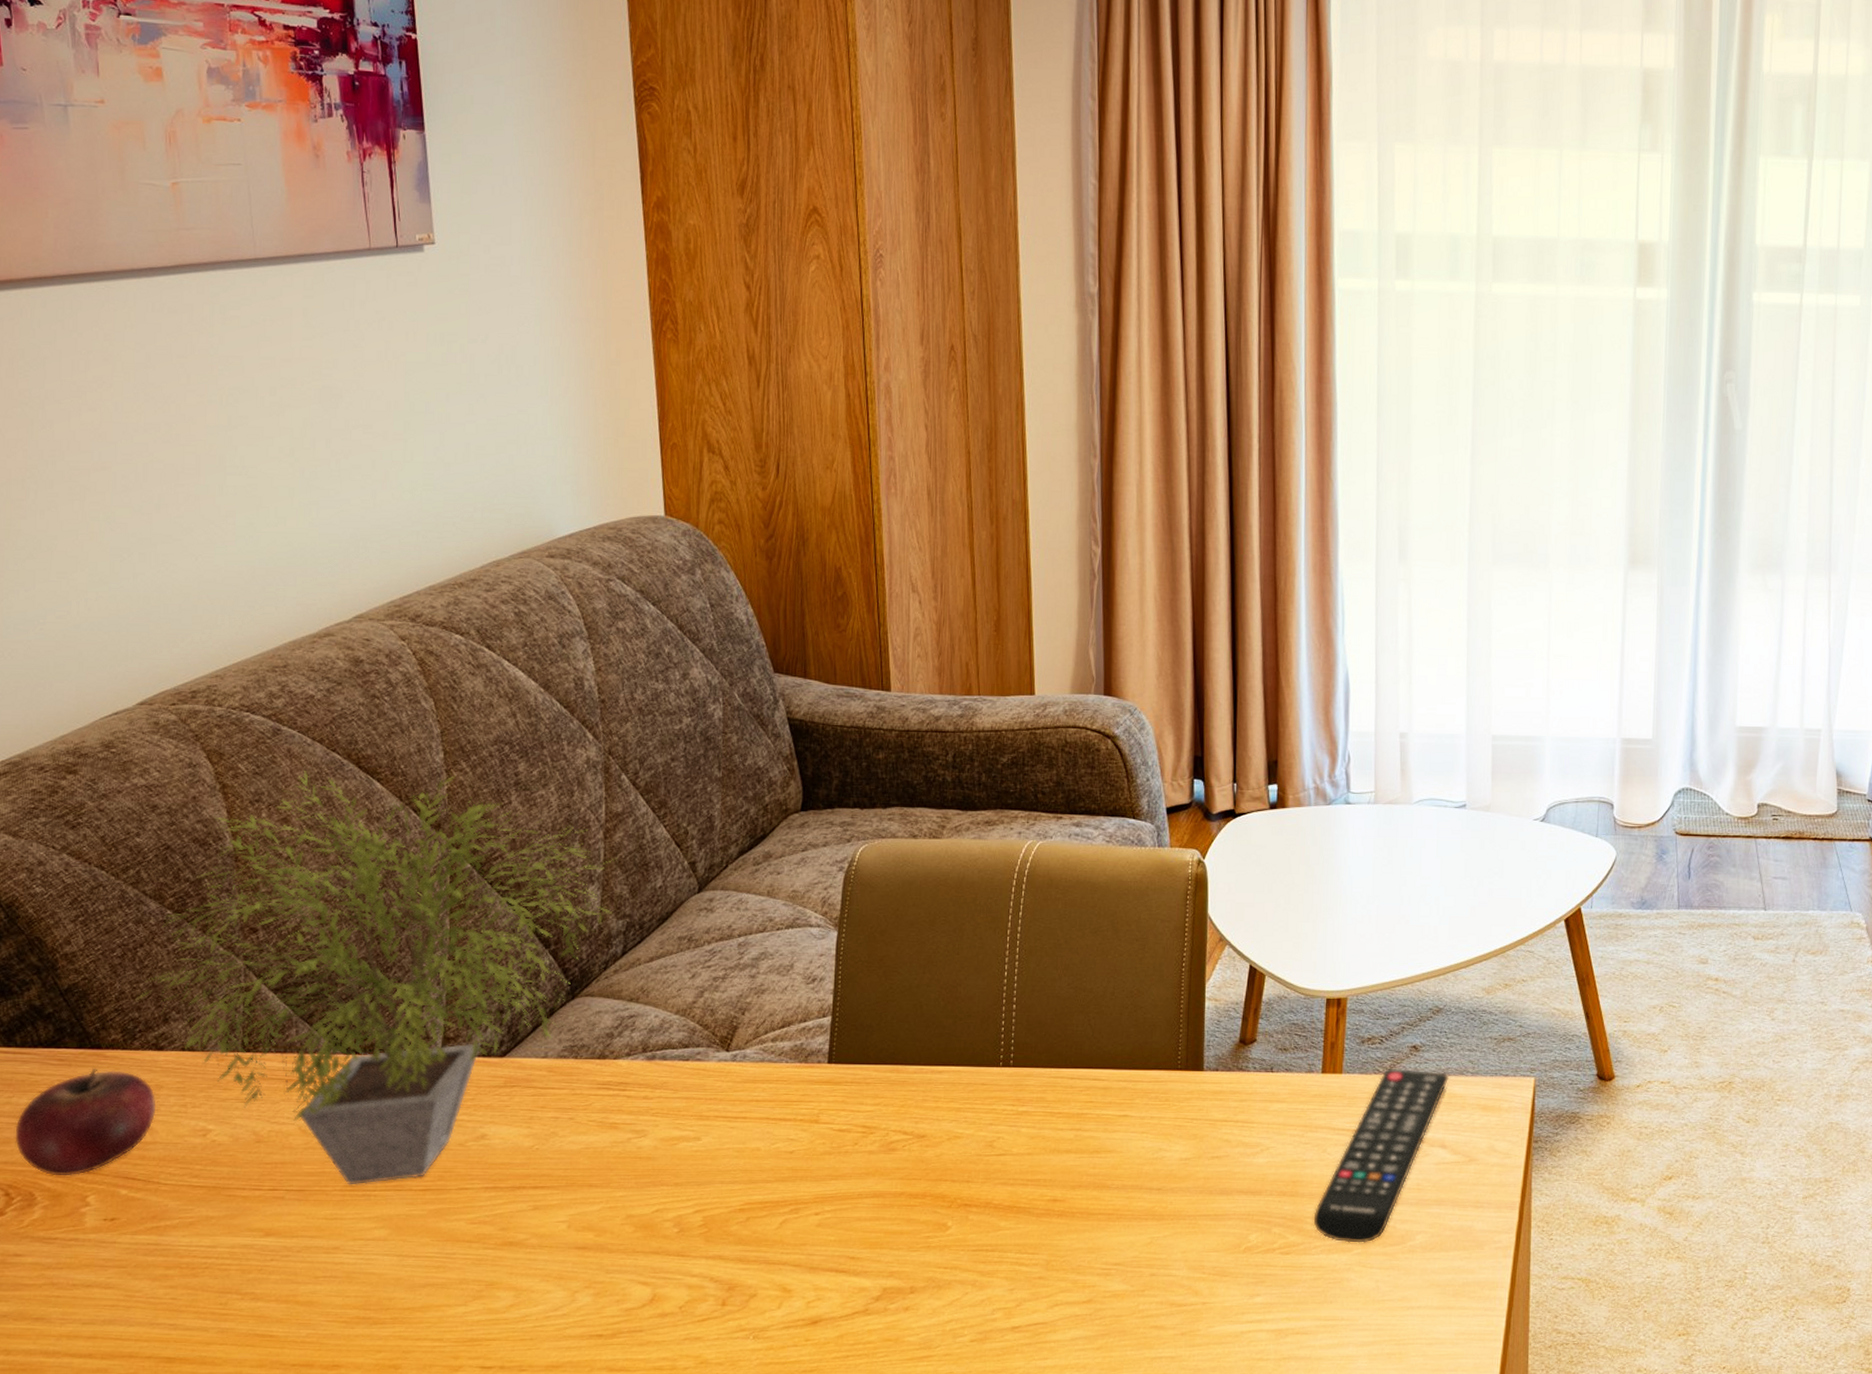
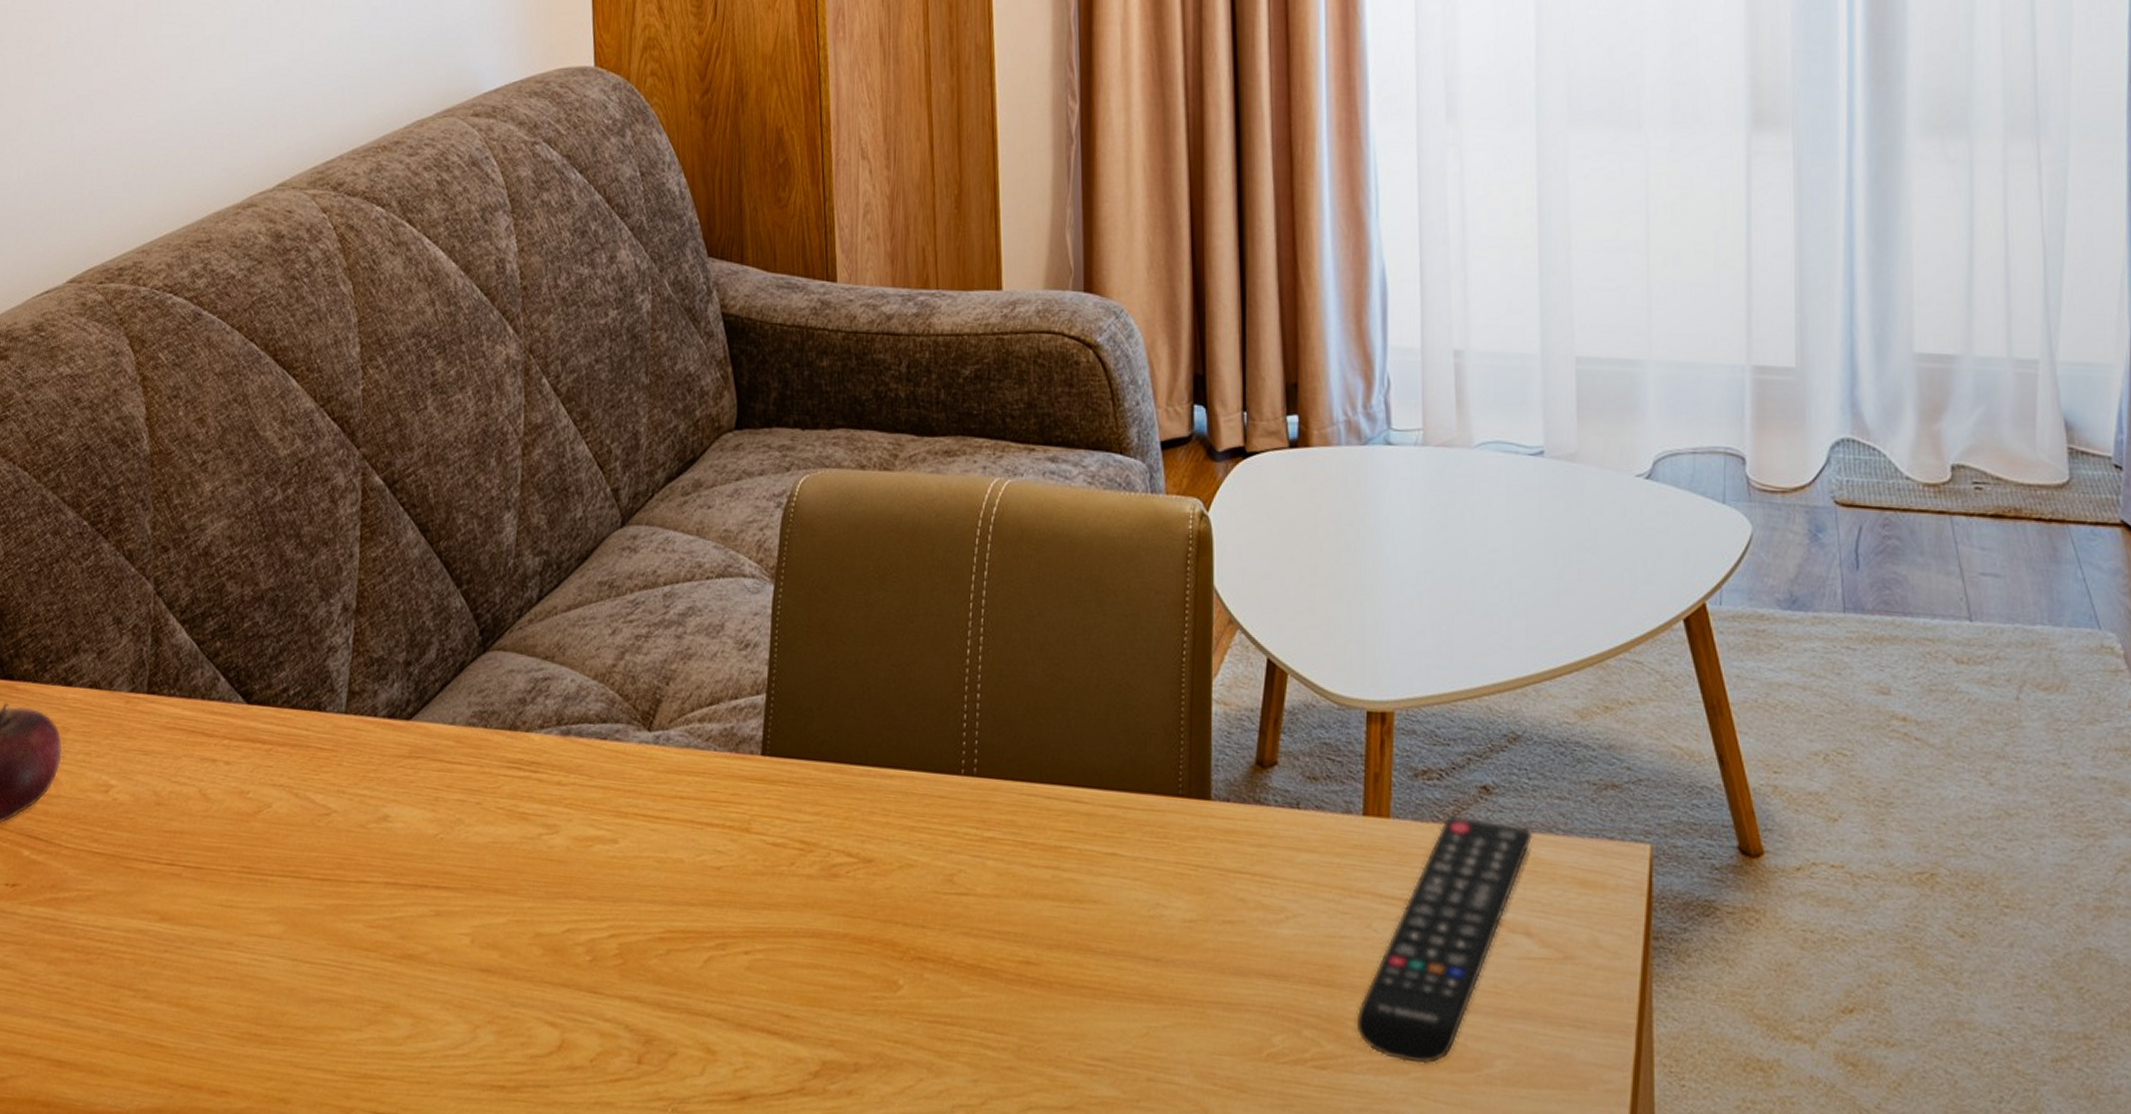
potted plant: present [135,771,617,1185] -> none [48,363,535,867]

